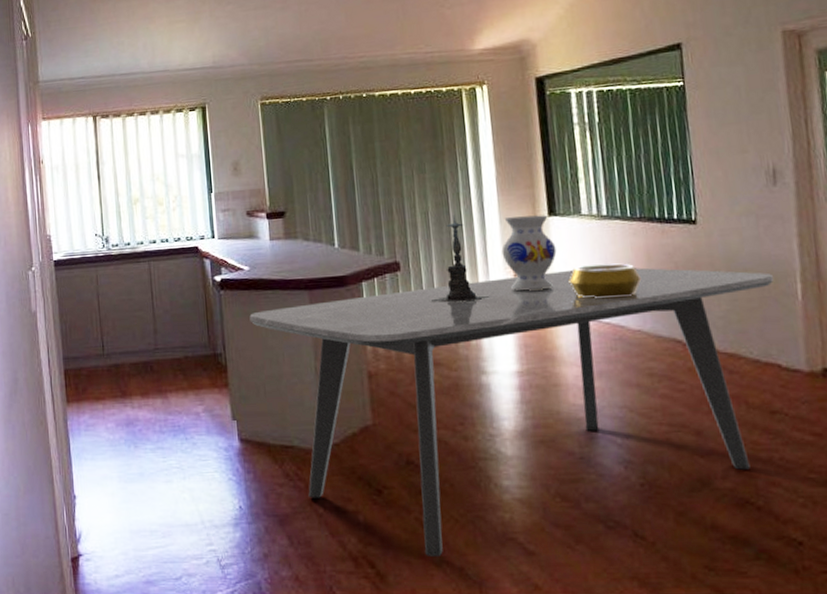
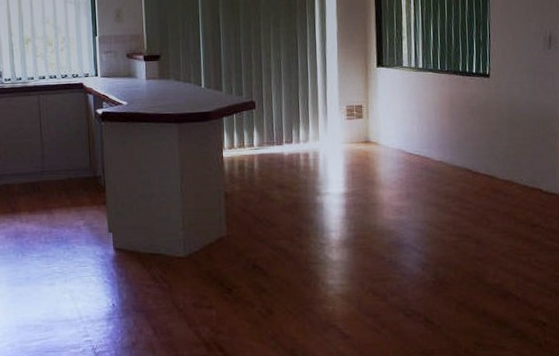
dining table: present [249,267,773,558] -> none [126,111,542,342]
candle holder: present [430,215,490,303] -> none [279,63,327,136]
vase: present [501,215,557,291] -> none [338,66,381,128]
decorative bowl: present [568,263,642,299] -> none [389,107,445,136]

